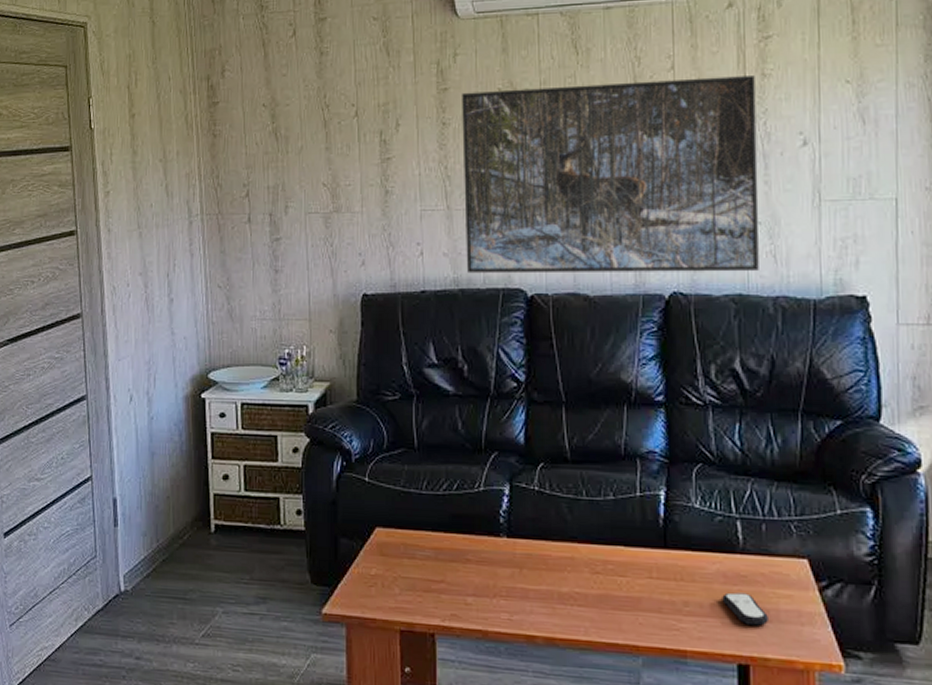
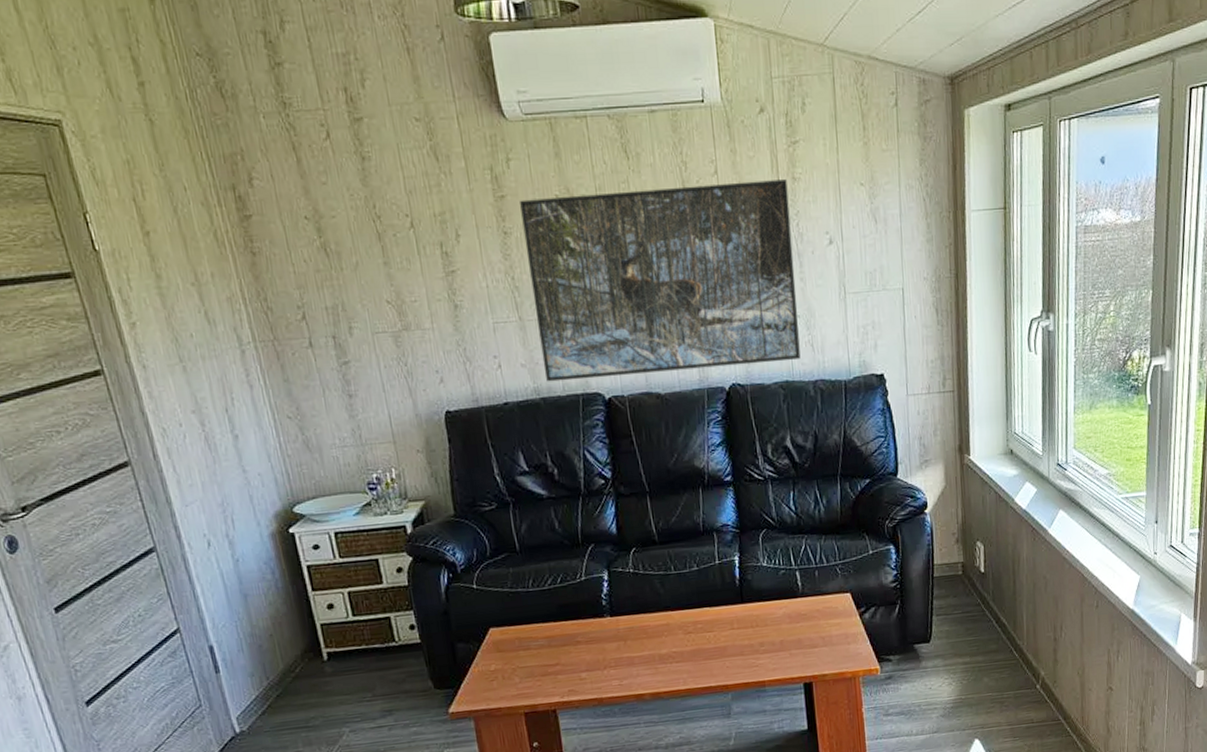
remote control: present [722,592,768,626] -> none [789,627,824,652]

